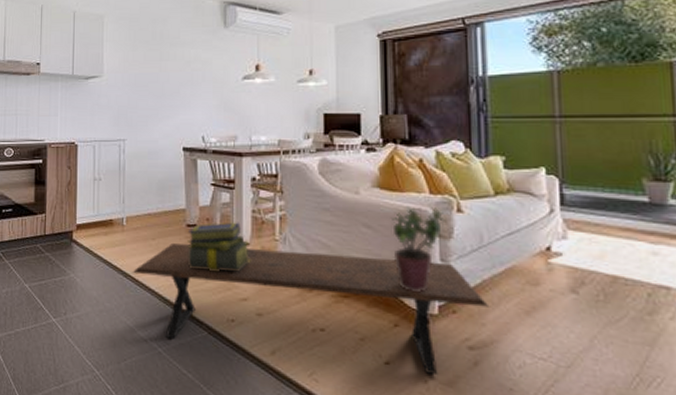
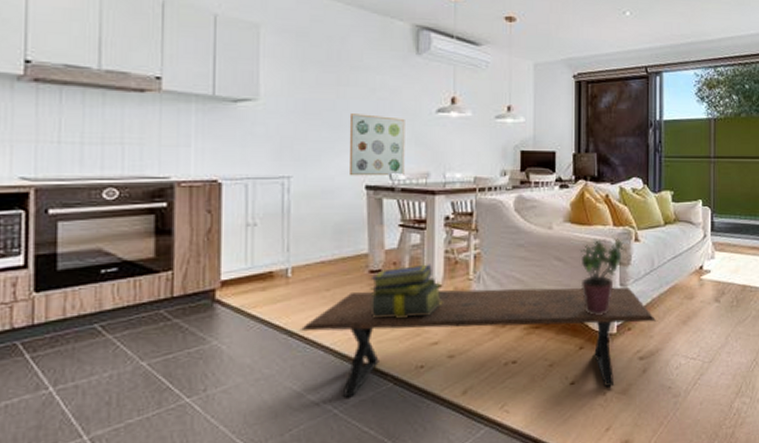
wall art: none [170,84,215,139] -> present [350,114,405,176]

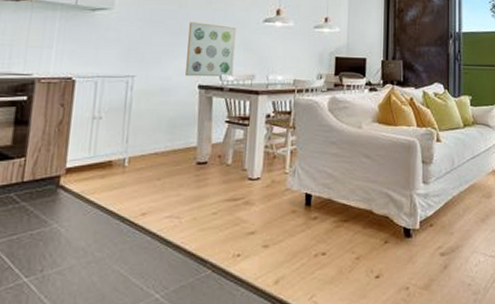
coffee table: present [299,286,657,398] -> none [131,181,457,283]
stack of books: present [370,264,443,318] -> none [195,158,261,207]
potted plant: present [579,238,626,315] -> none [386,138,429,211]

